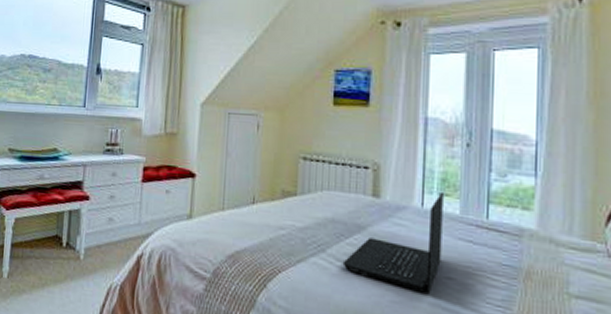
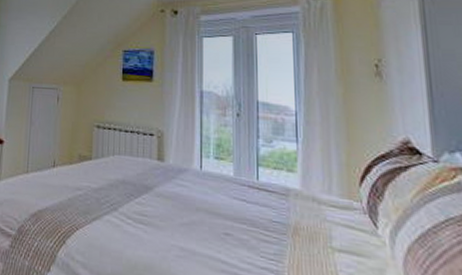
laptop: present [342,193,444,294] -> none [132,157,219,248]

